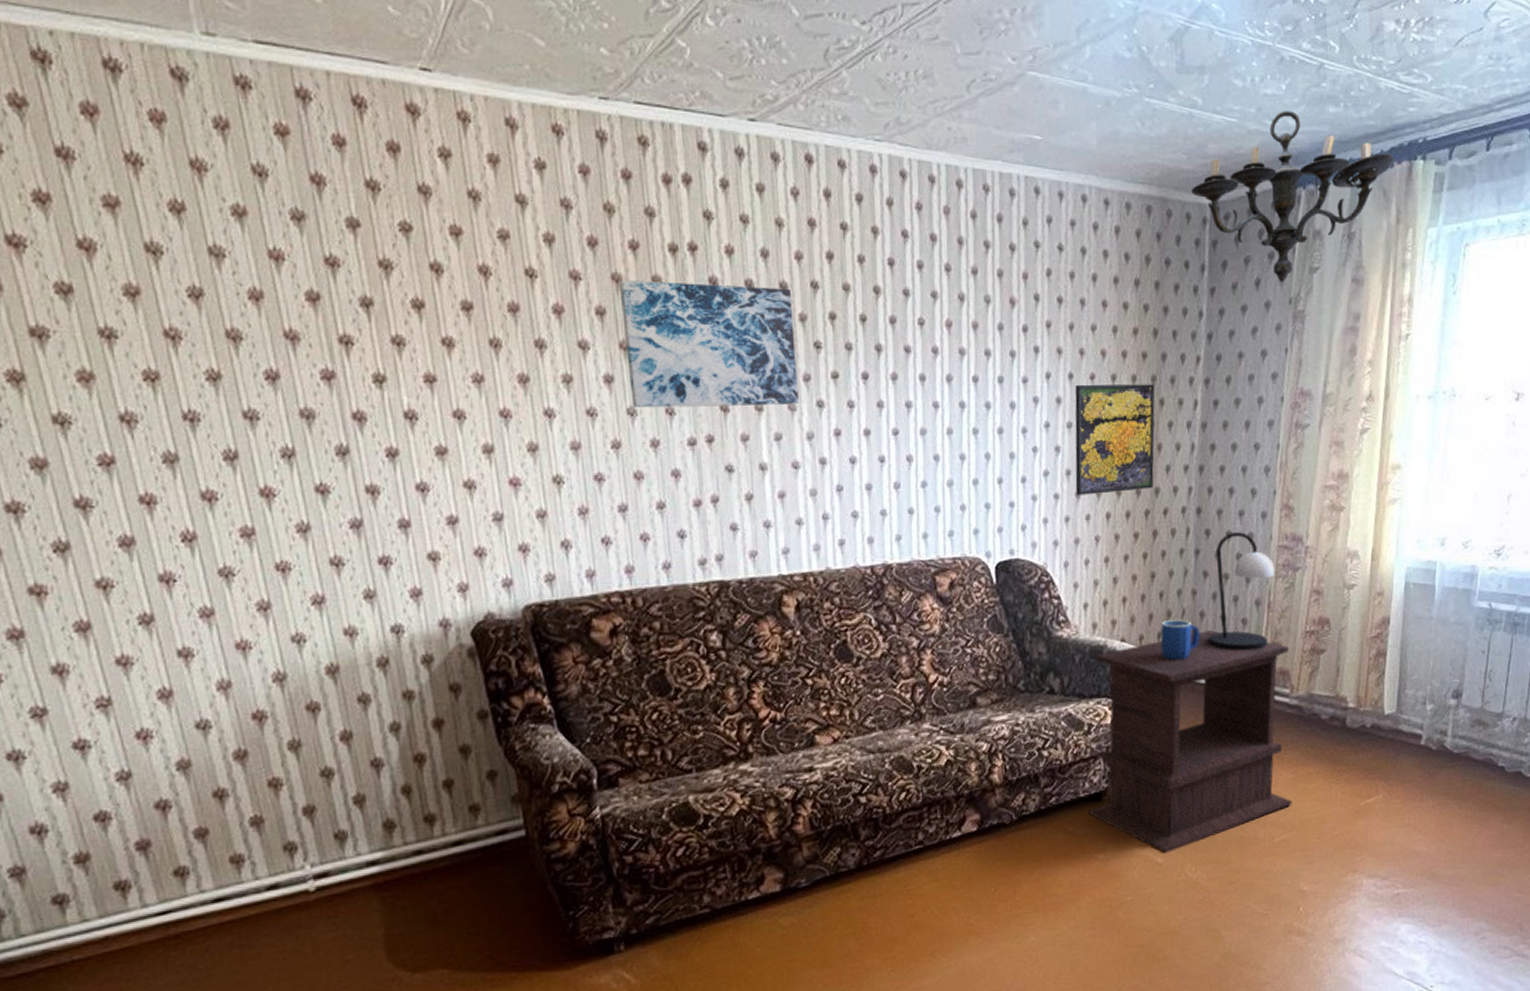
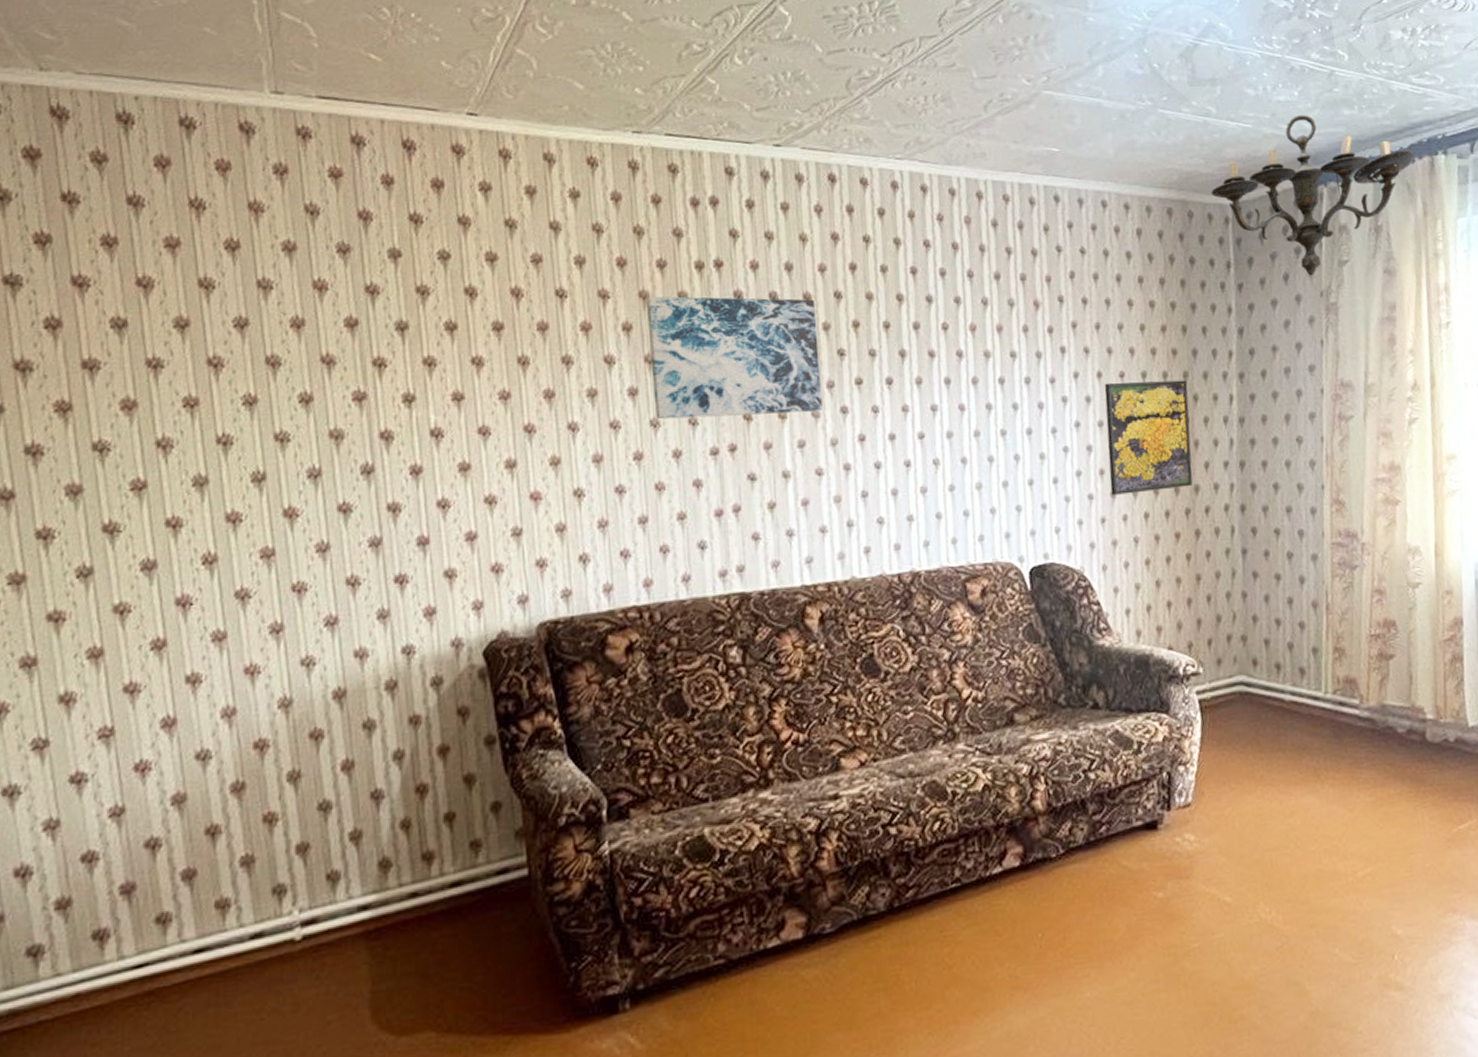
side table: present [1088,630,1292,853] -> none [1141,635,1374,890]
mug: present [1160,619,1200,661] -> none [1210,624,1255,670]
table lamp: present [1208,532,1275,651] -> none [1263,529,1331,658]

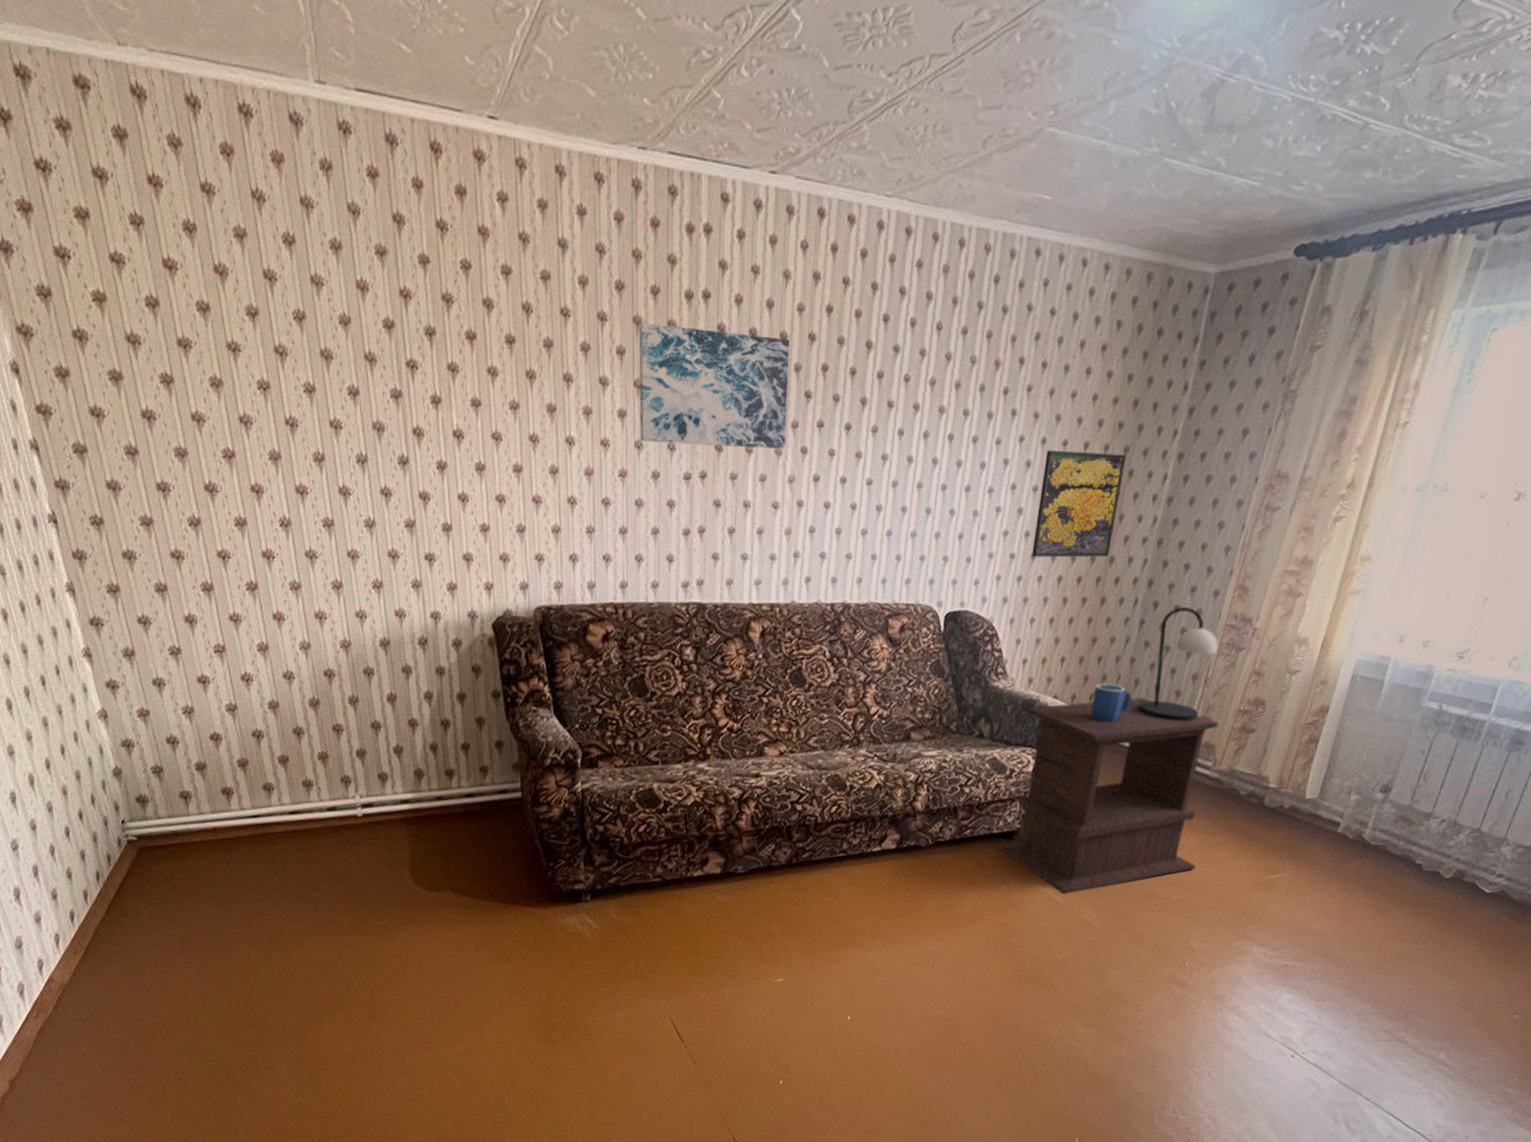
side table: none [1141,635,1374,890] -> present [998,697,1218,894]
mug: none [1210,624,1255,670] -> present [1091,684,1132,723]
wall sconce: present [1211,115,1415,276] -> none [1198,175,1429,359]
table lamp: none [1263,529,1331,658] -> present [1138,607,1219,722]

